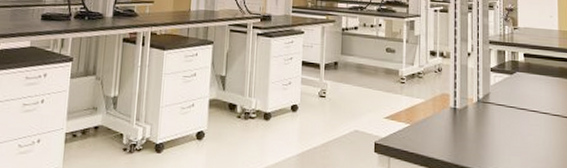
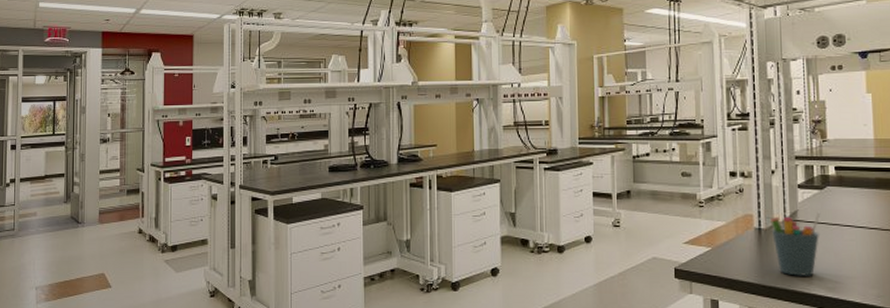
pen holder: none [465,95,510,158] -> present [770,211,821,276]

